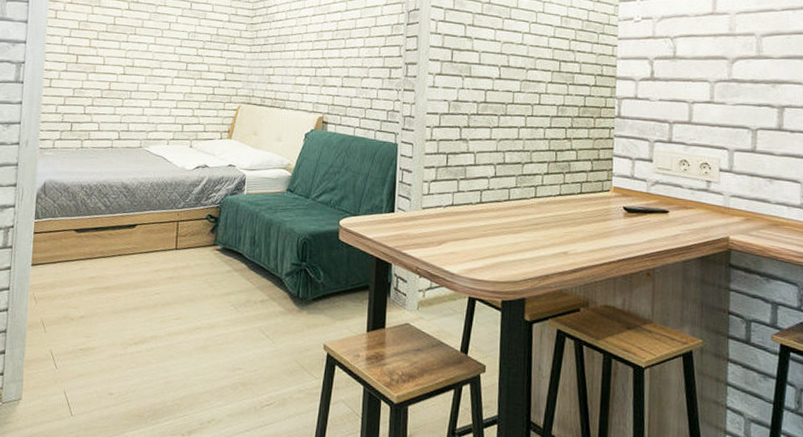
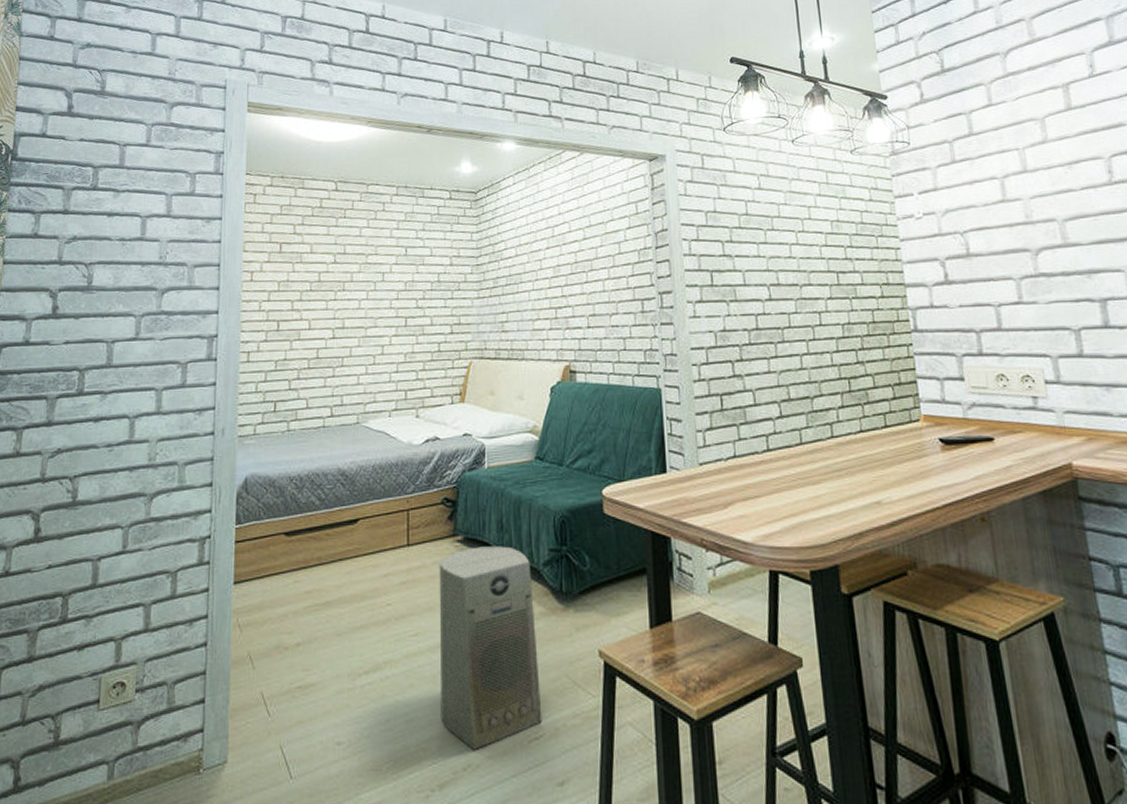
air purifier: none [193,255,275,409] -> present [439,546,542,750]

